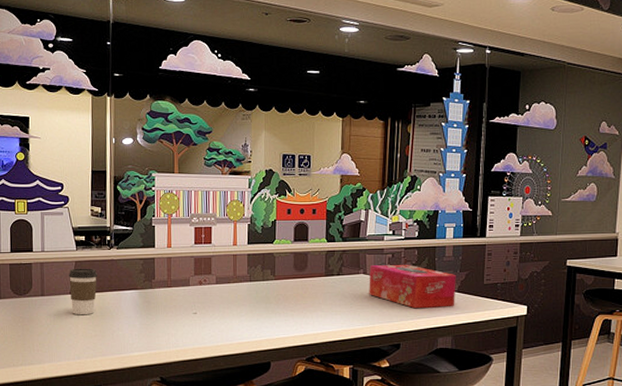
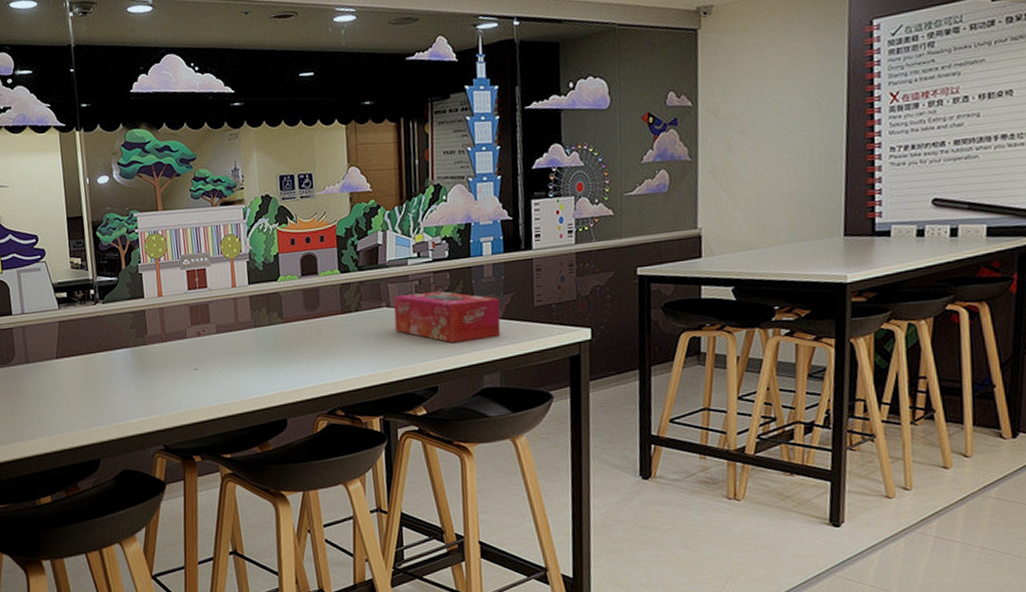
coffee cup: present [69,268,97,314] -> none [53,328,85,381]

